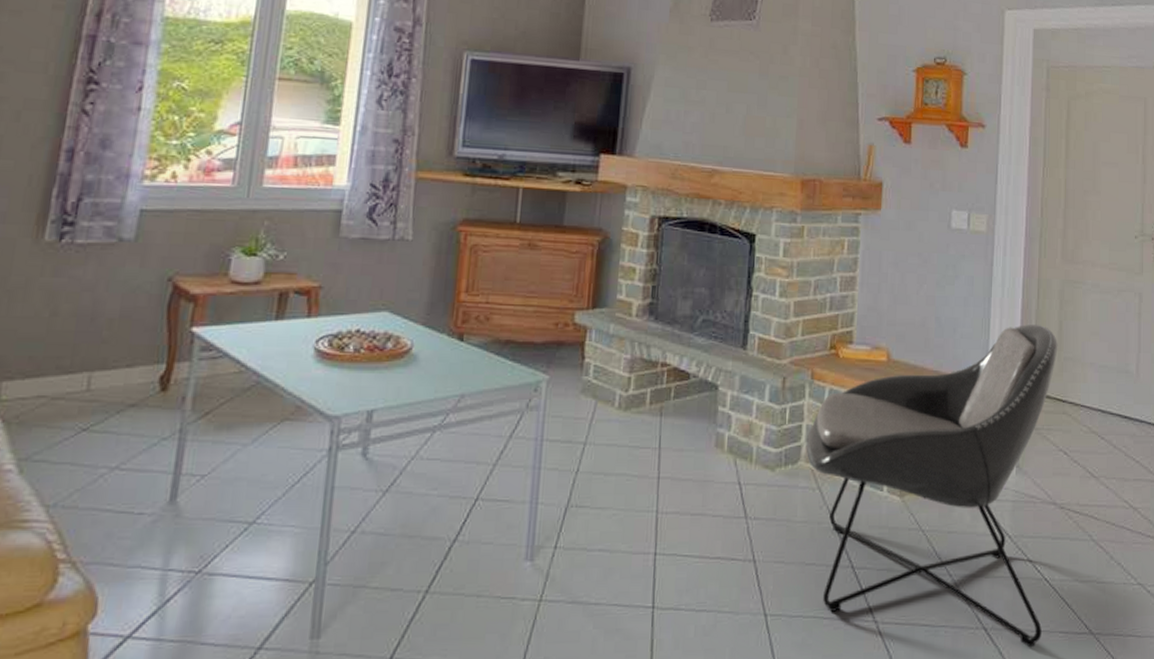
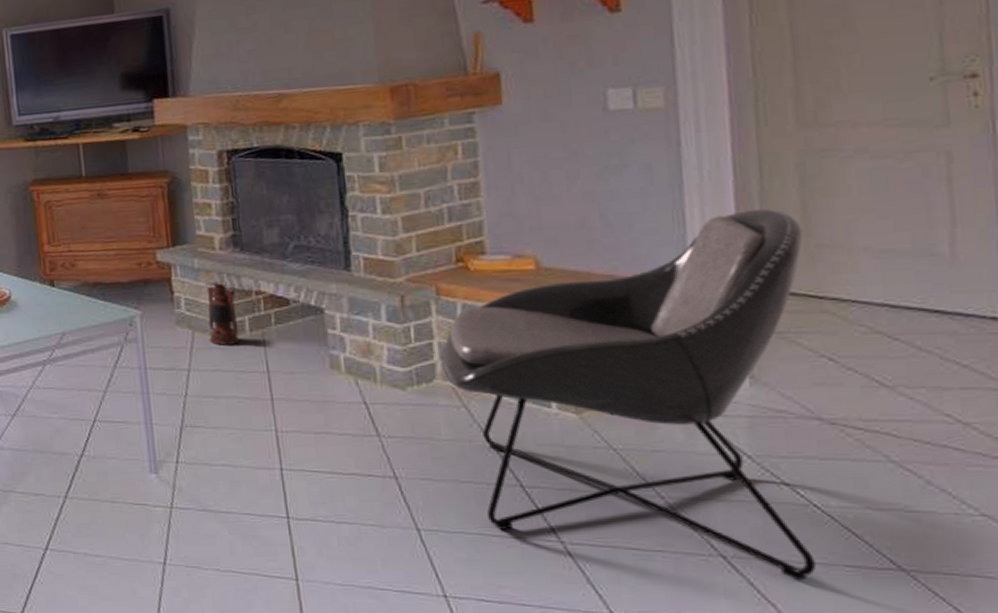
lantern: none [610,349,643,418] -> present [206,281,240,345]

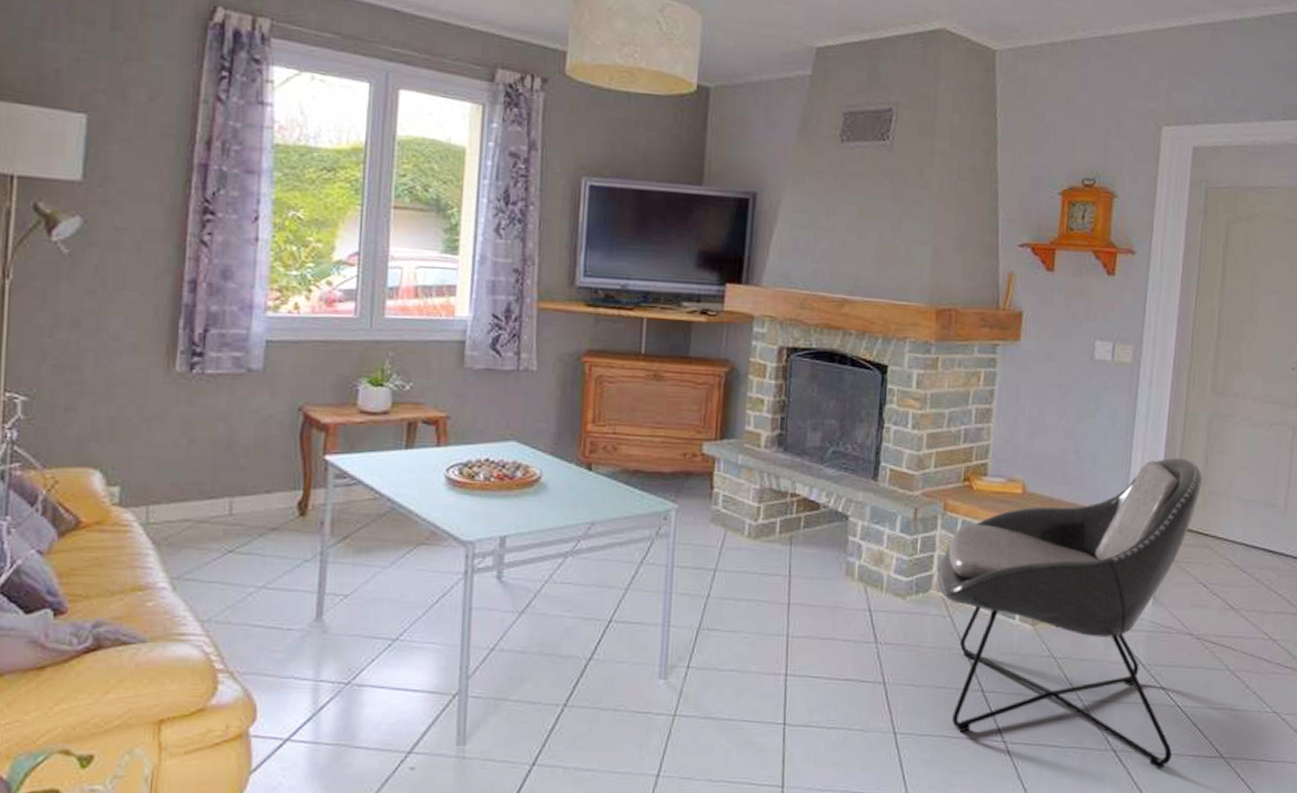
lantern: present [206,281,240,345] -> none [739,480,772,546]

